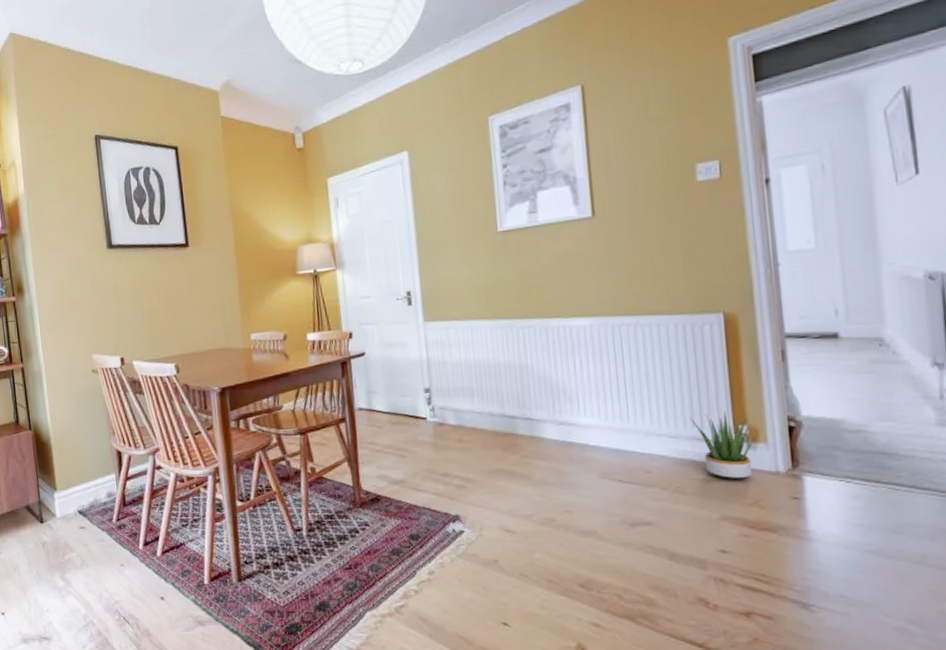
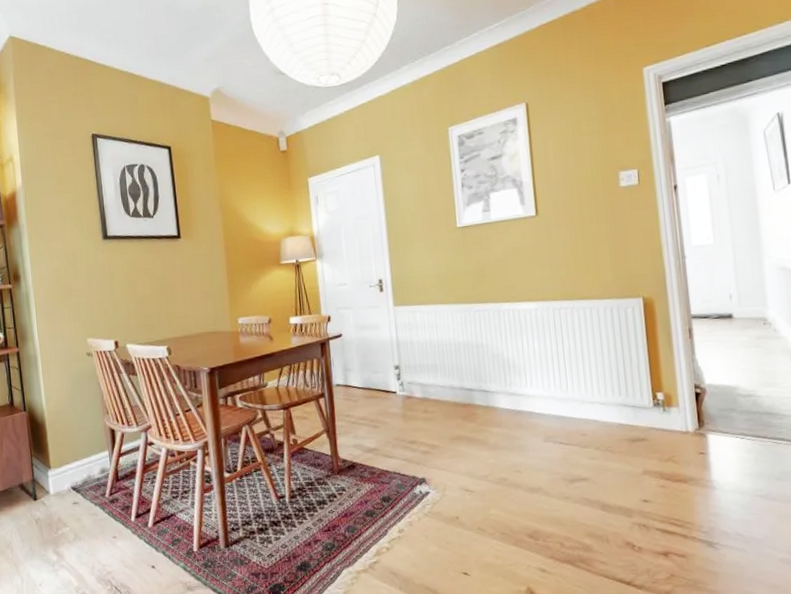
potted plant: present [689,411,759,480] -> none [616,381,672,439]

